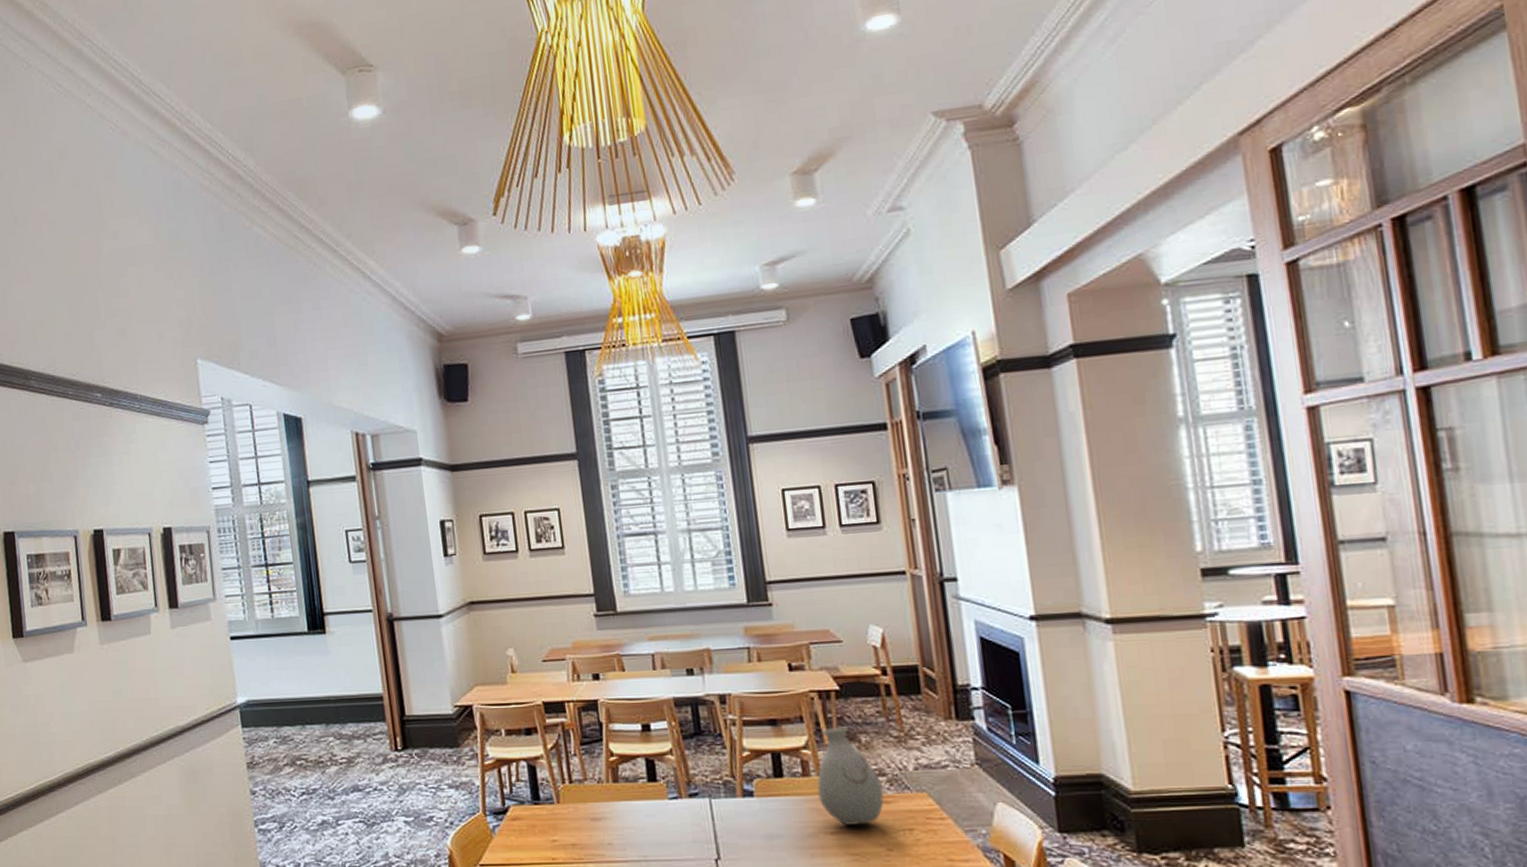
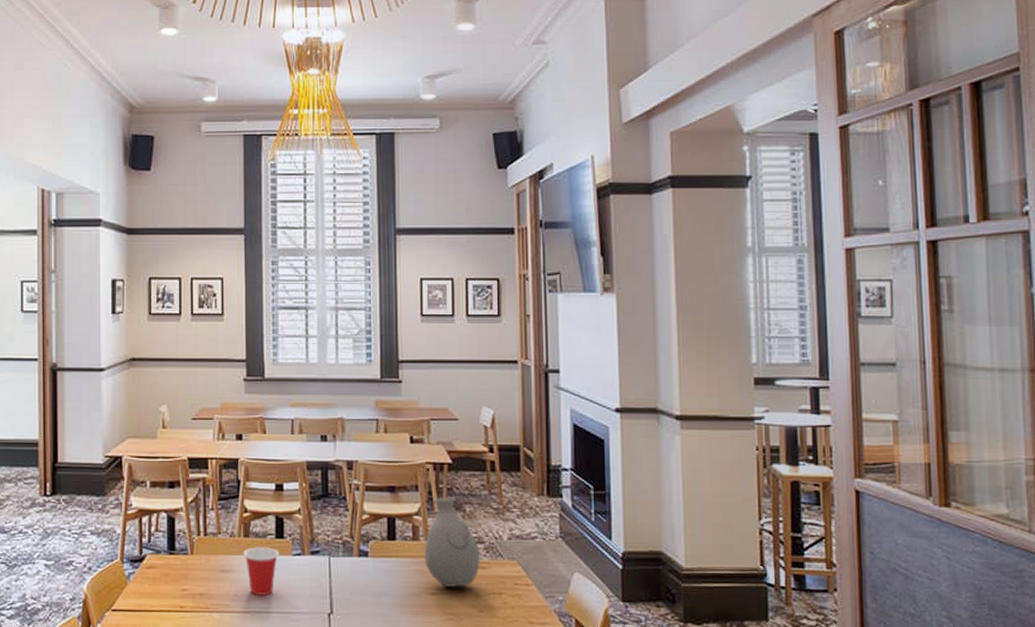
cup: none [613,792,654,843] -> present [243,547,279,596]

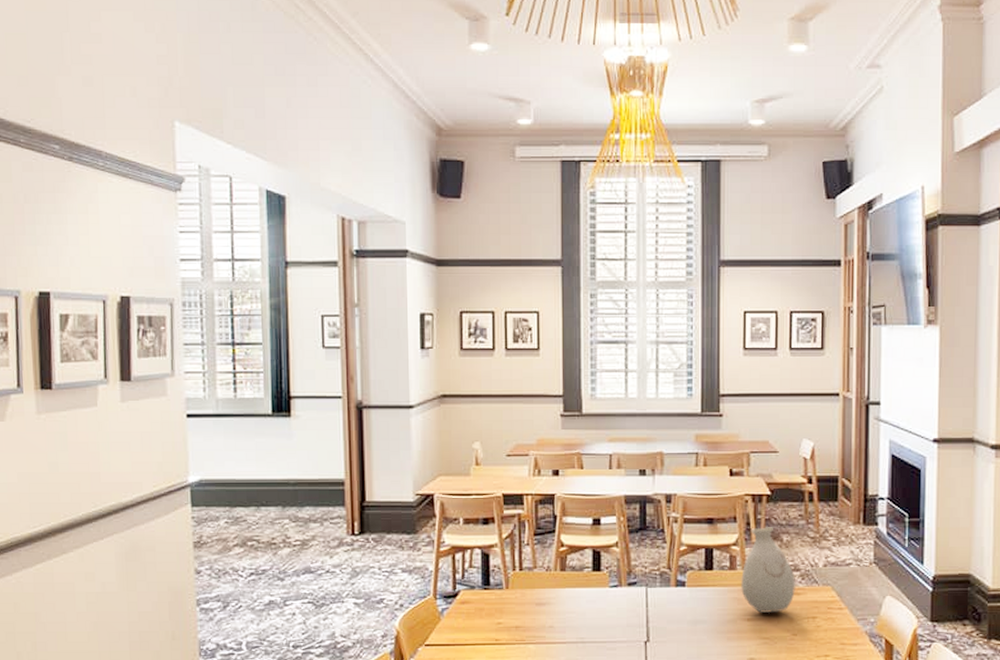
cup: present [243,547,279,596] -> none [559,580,596,626]

